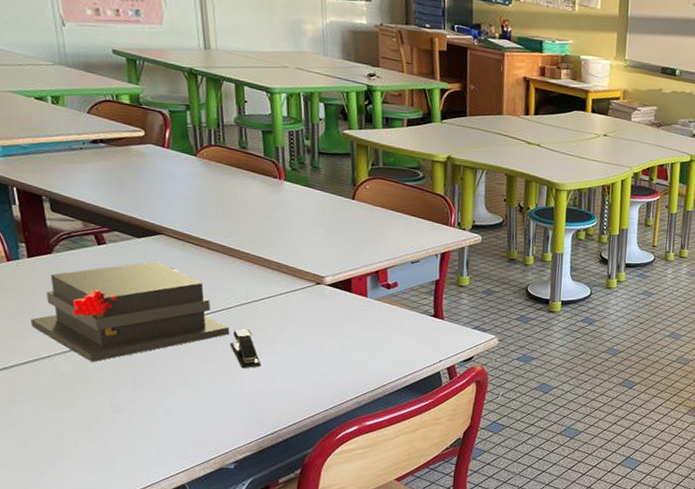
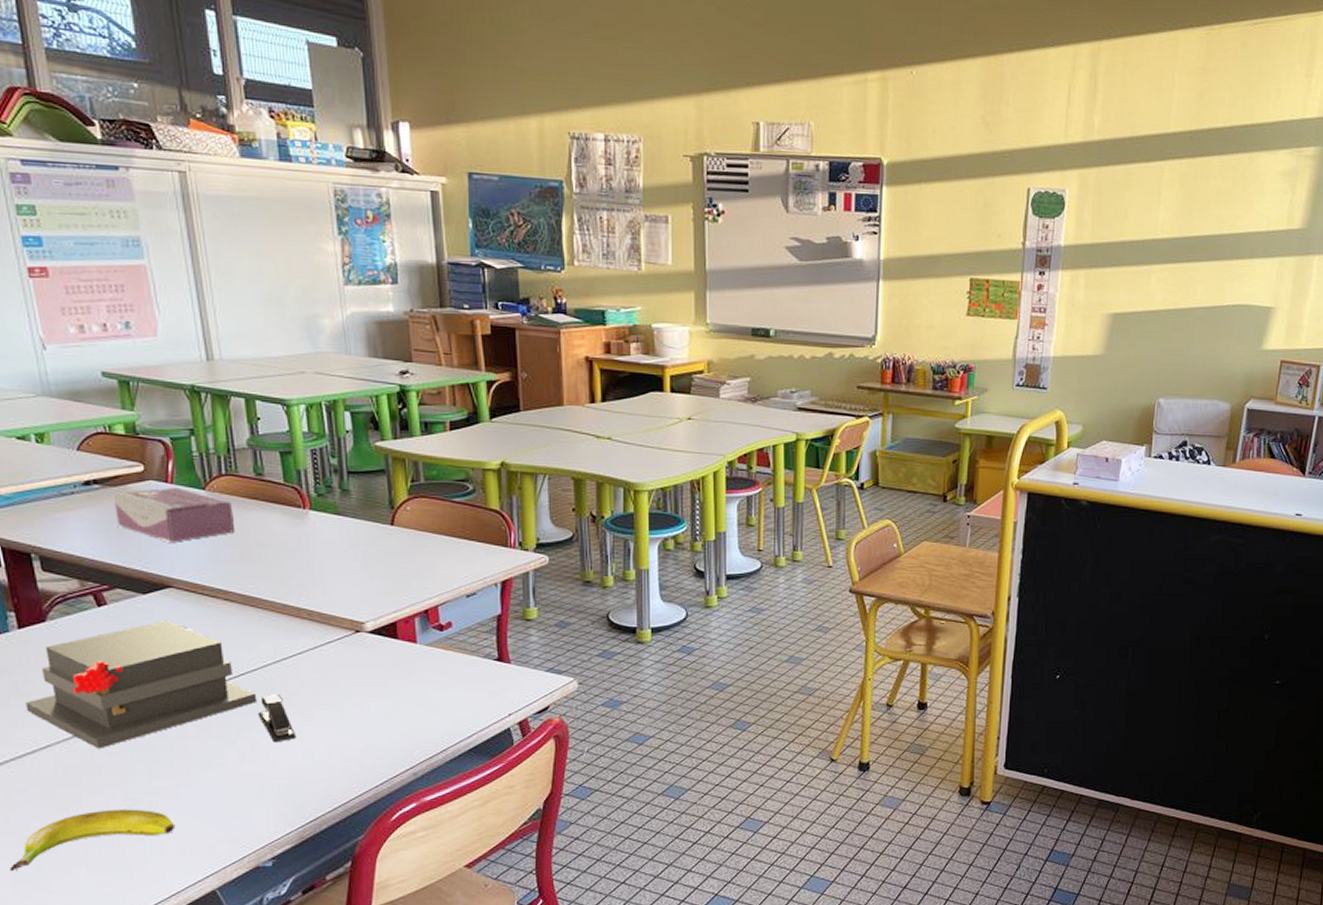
banana: none [10,412,154,458] -> present [10,809,176,872]
tissue box: none [116,151,220,198] -> present [113,487,236,542]

